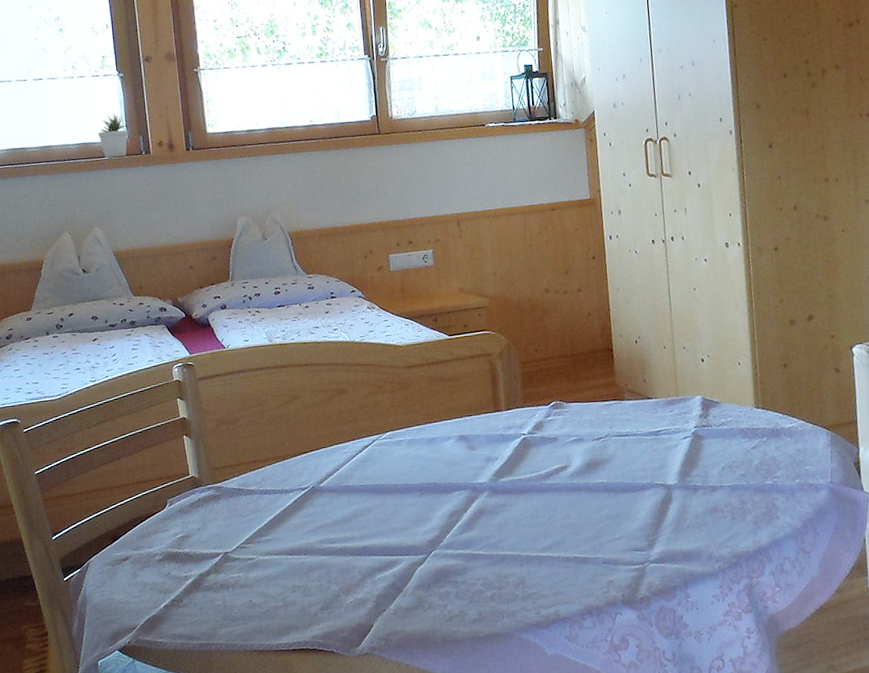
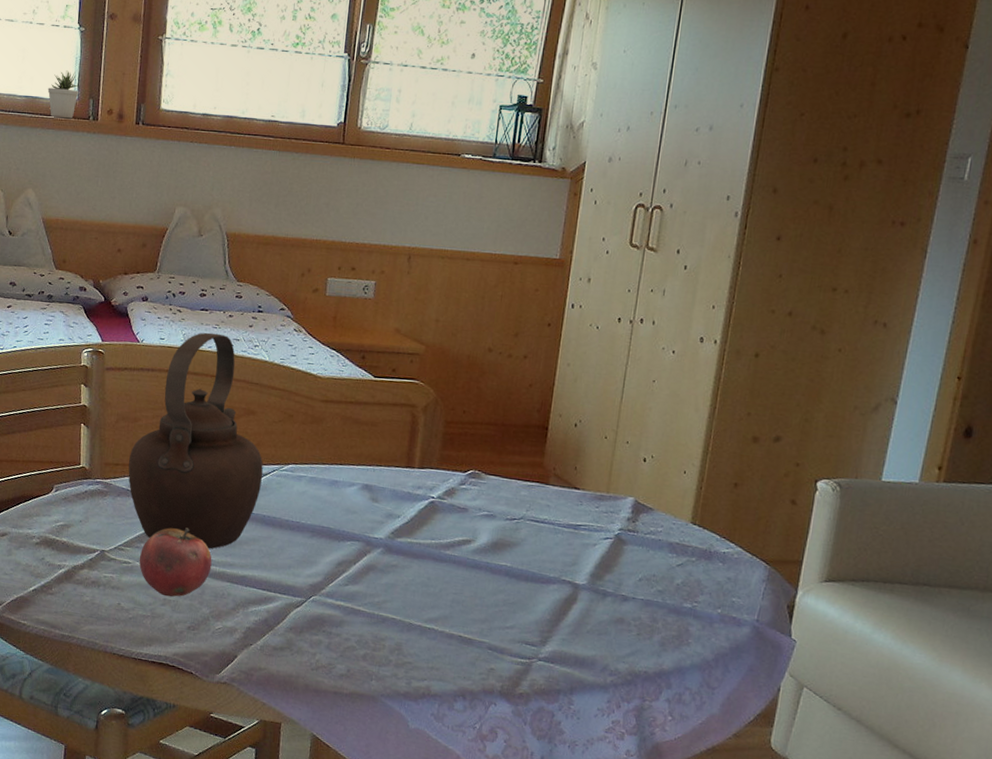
teapot: none [235,325,365,530] -> present [128,332,263,549]
fruit: none [262,513,333,583] -> present [139,527,212,597]

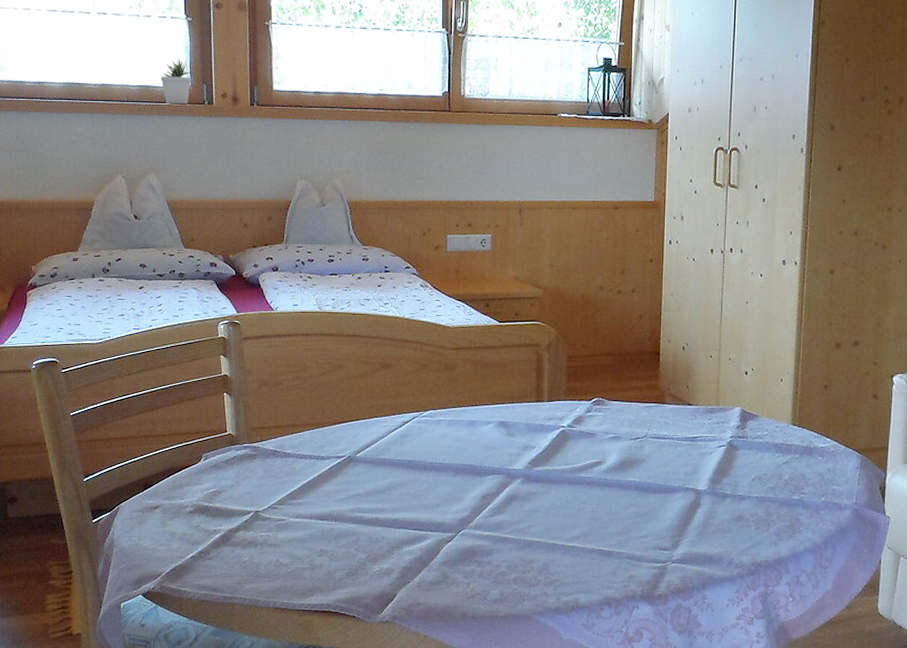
teapot: present [128,332,263,549] -> none [274,295,405,498]
fruit: present [139,527,212,597] -> none [293,480,364,548]

